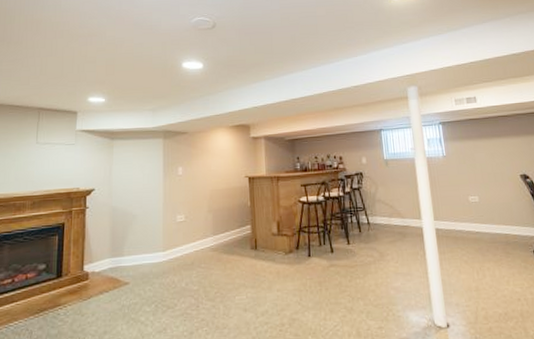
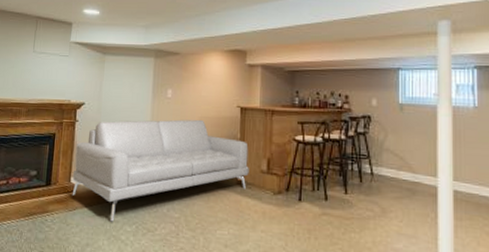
sofa: none [85,192,261,305] -> present [72,119,249,222]

